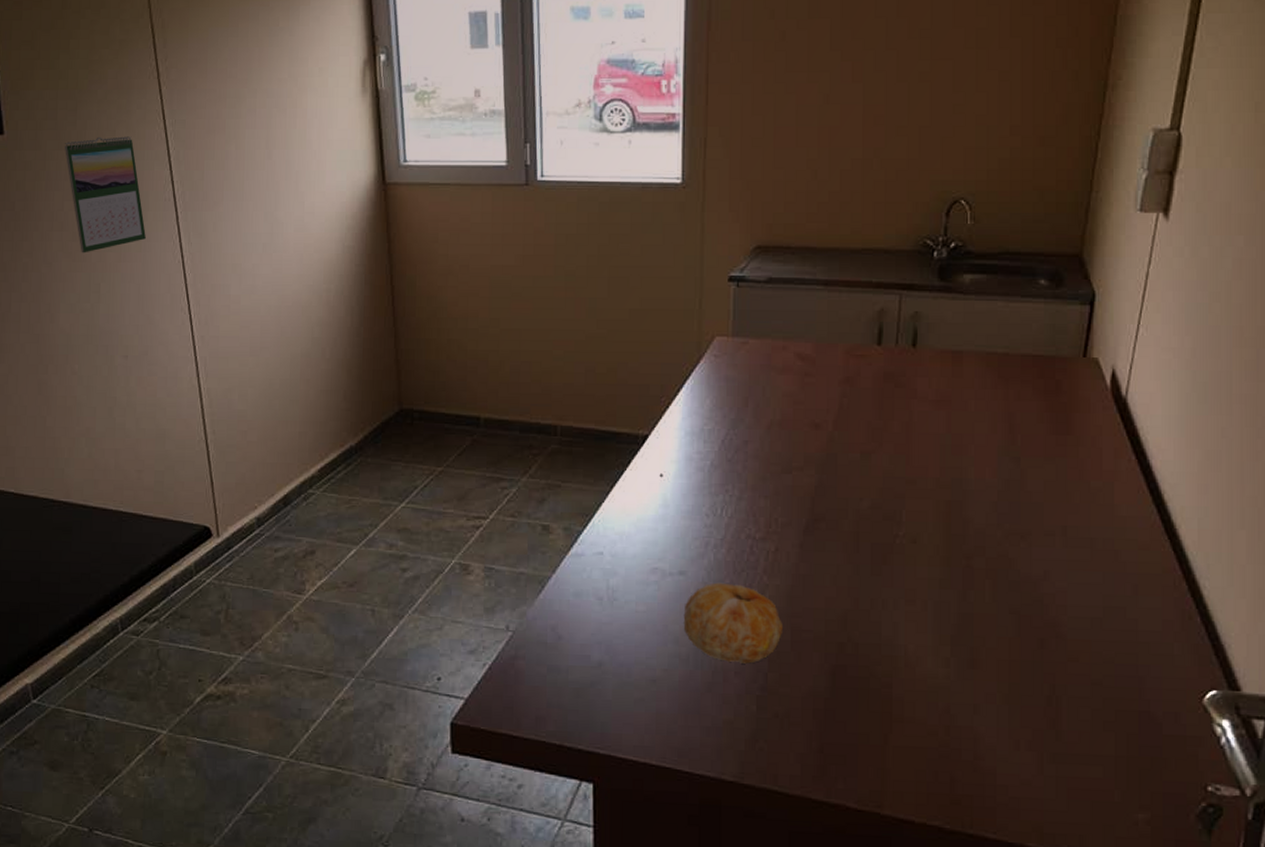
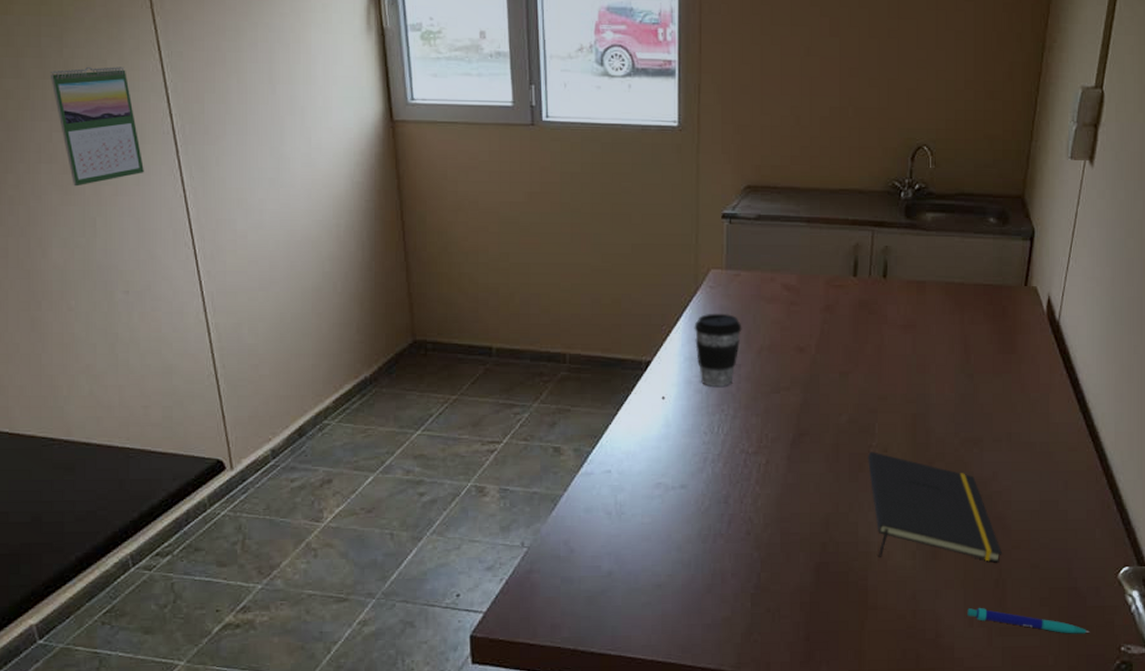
fruit: present [683,582,784,664] -> none [685,494,774,566]
coffee cup: none [696,384,750,466] -> present [694,313,742,388]
notepad: none [893,542,1055,677] -> present [868,451,1002,563]
pen: none [1013,728,1167,768] -> present [967,608,1090,634]

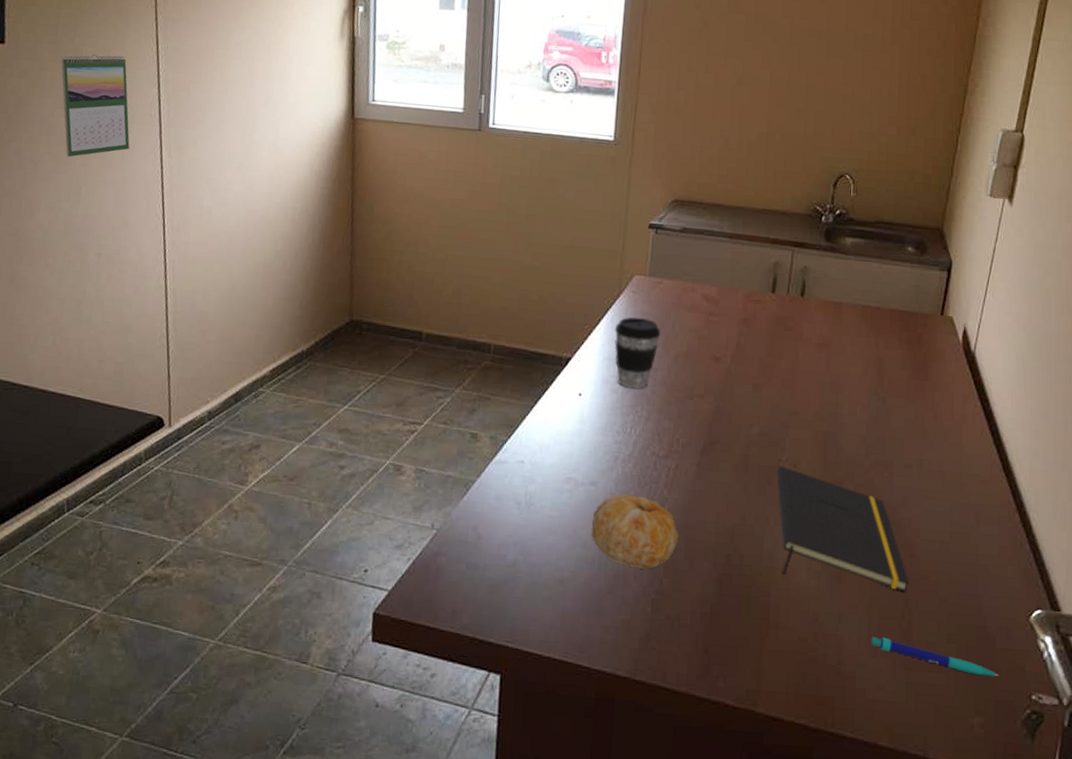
fruit: none [685,494,774,566] -> present [591,493,679,569]

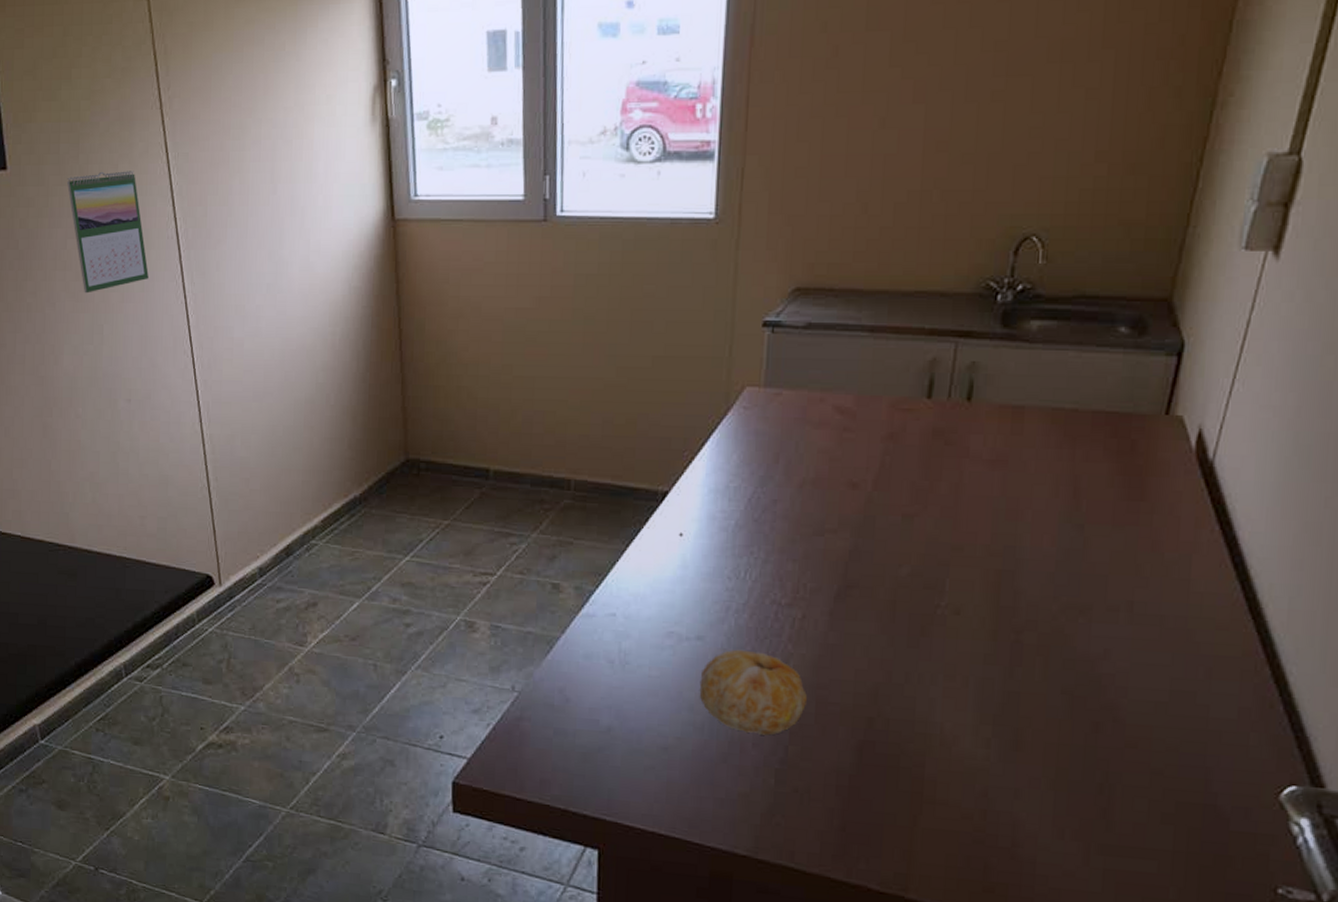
coffee cup: present [614,317,661,389] -> none [722,438,781,526]
notepad: present [777,466,909,592] -> none [933,613,1111,763]
pen: present [871,637,999,677] -> none [1057,816,1232,866]

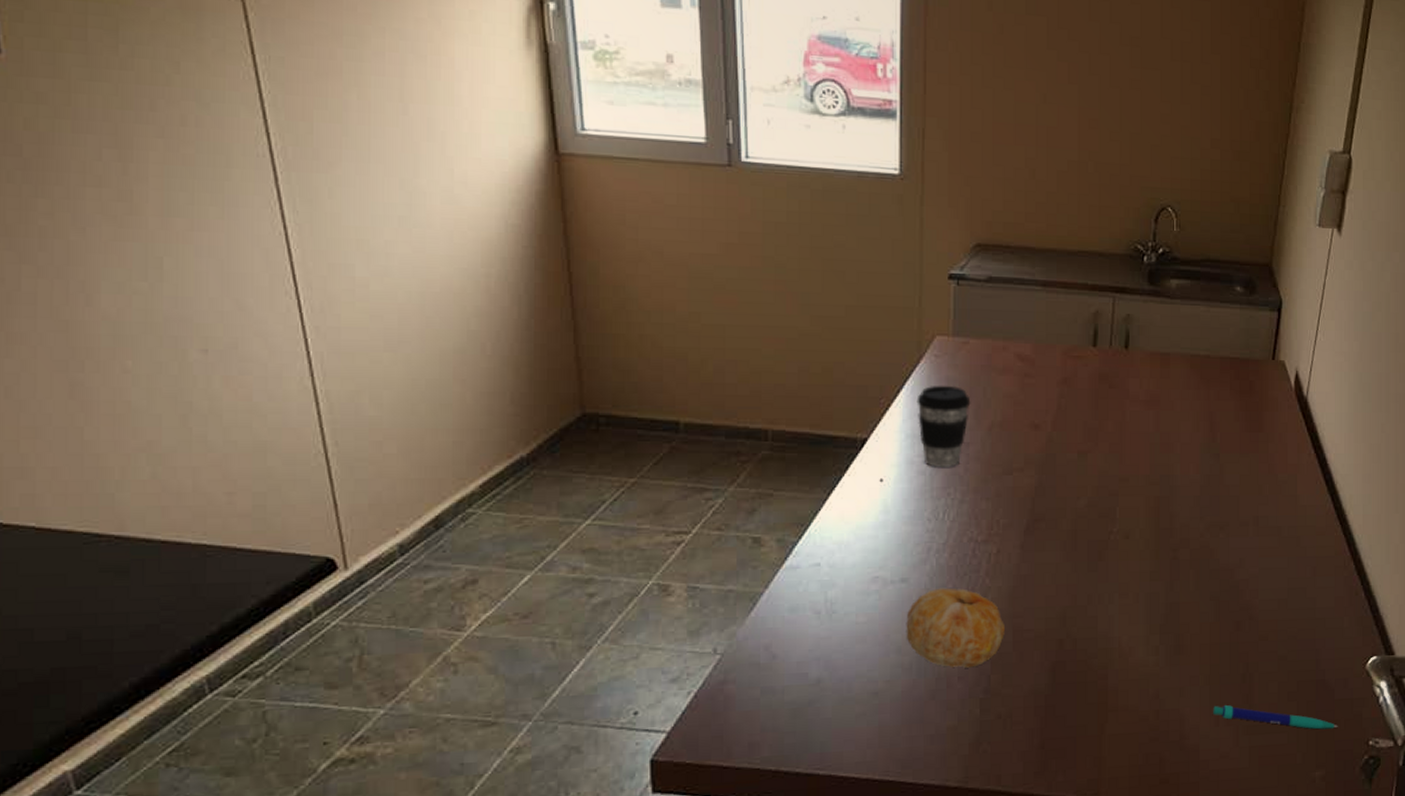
calendar: present [66,171,149,294] -> none [99,68,230,218]
coffee cup: none [722,438,781,526] -> present [916,385,971,469]
pen: none [1057,816,1232,866] -> present [1213,705,1338,730]

